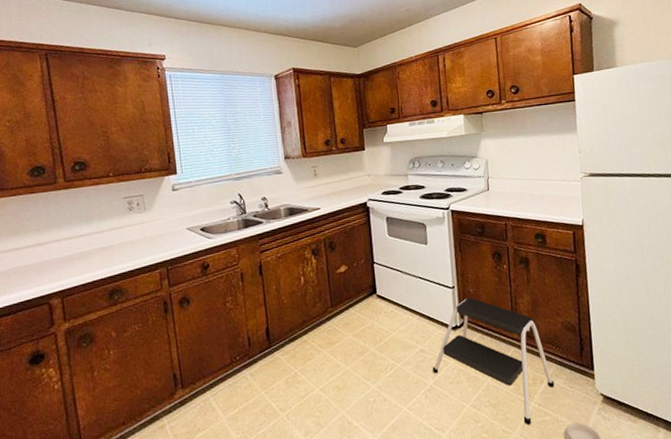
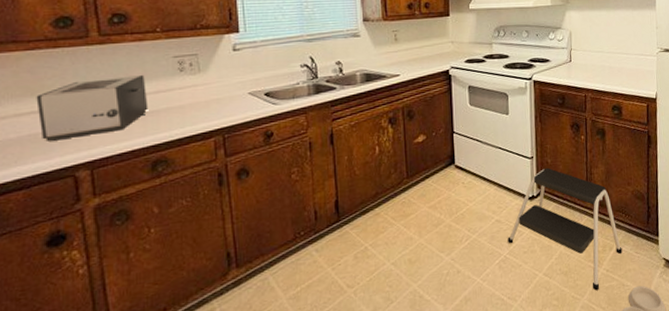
toaster: none [18,215,105,274] -> present [36,75,149,141]

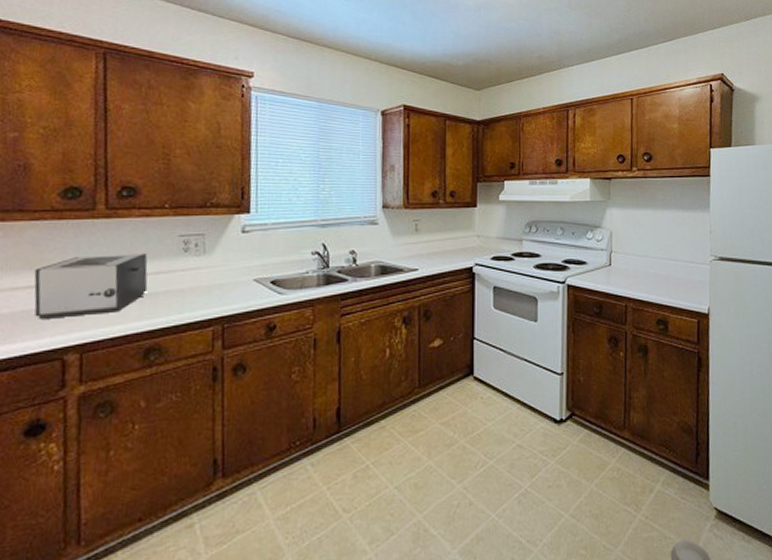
step stool: present [507,167,622,291] -> none [530,386,665,542]

